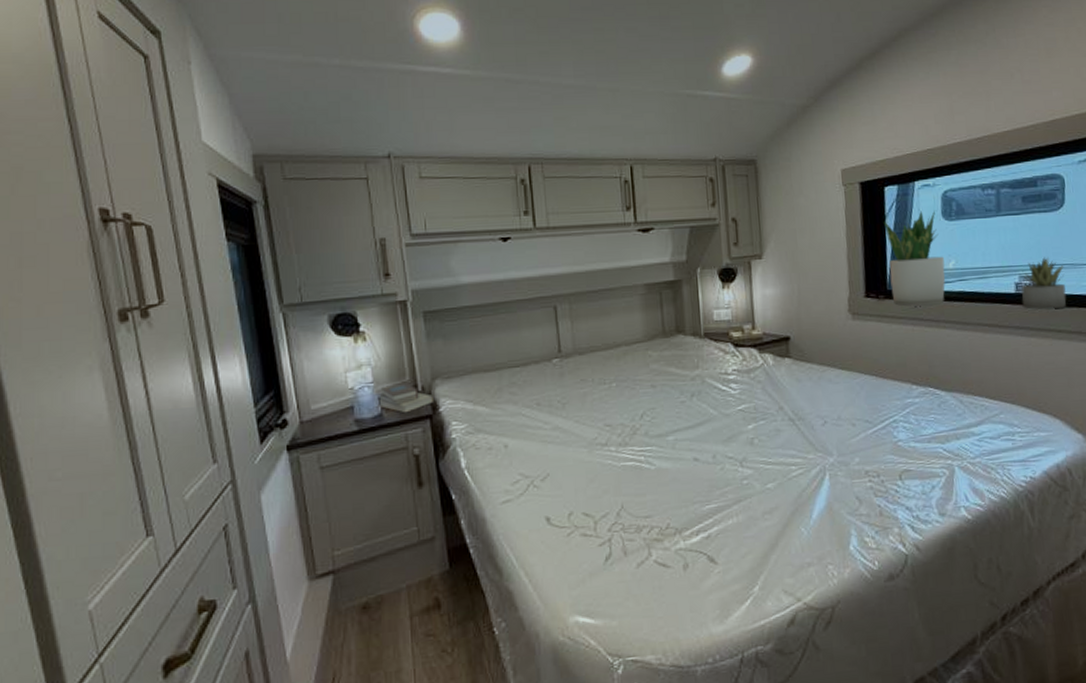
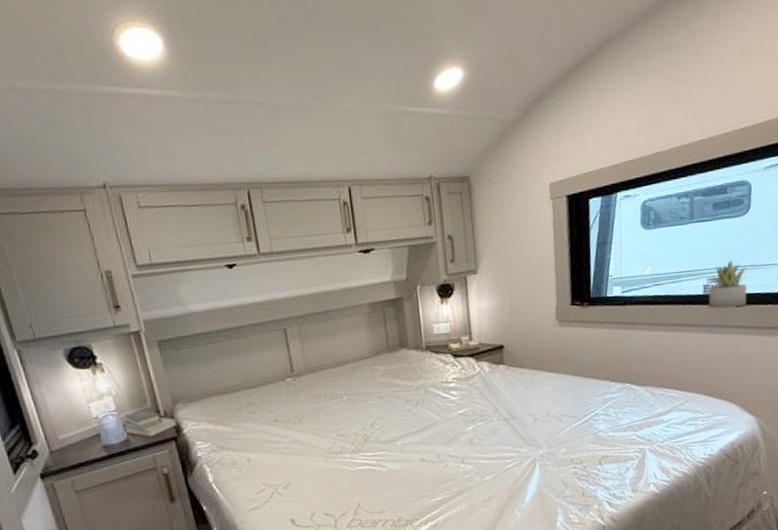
planter: present [883,210,946,307] -> none [588,220,643,312]

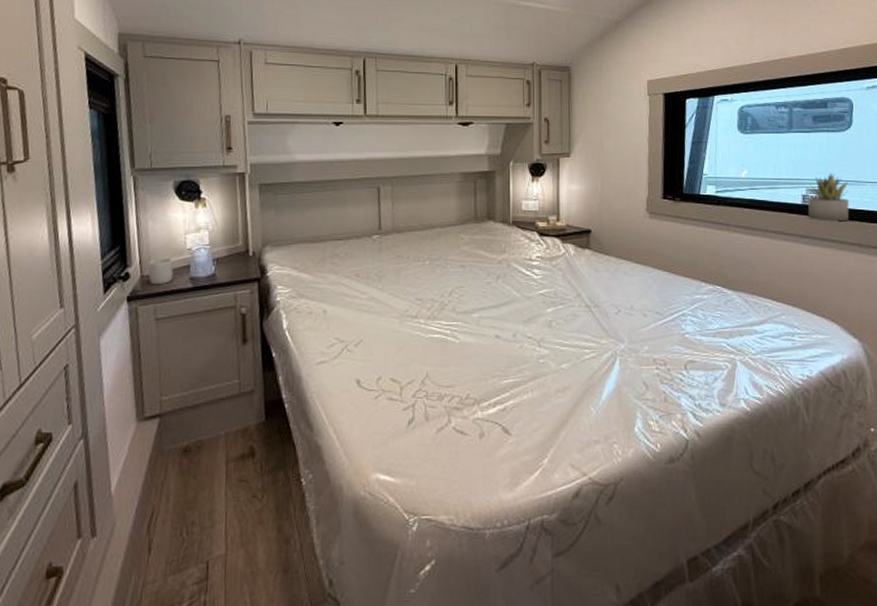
mug: none [54,428,85,459] -> present [147,257,174,285]
books: present [123,409,178,437] -> none [213,247,264,275]

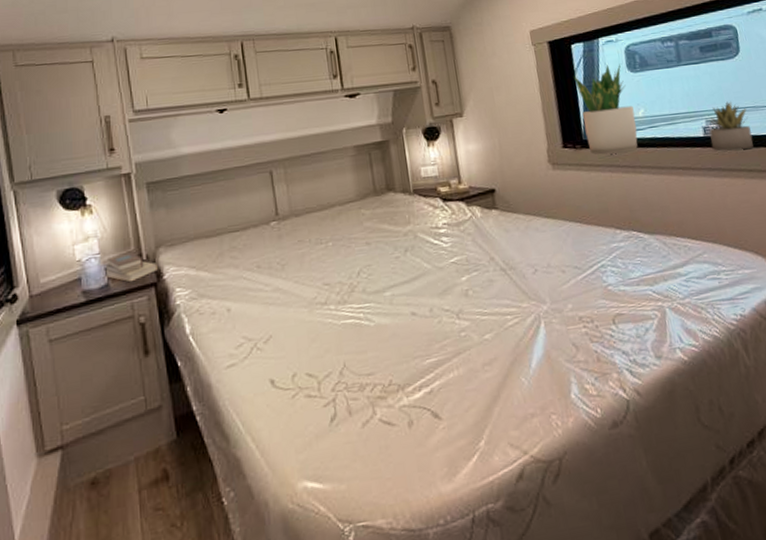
mug: present [147,257,174,285] -> none [36,272,64,304]
books: none [213,247,264,275] -> present [105,252,159,283]
planter: none [683,123,738,210] -> present [573,63,638,155]

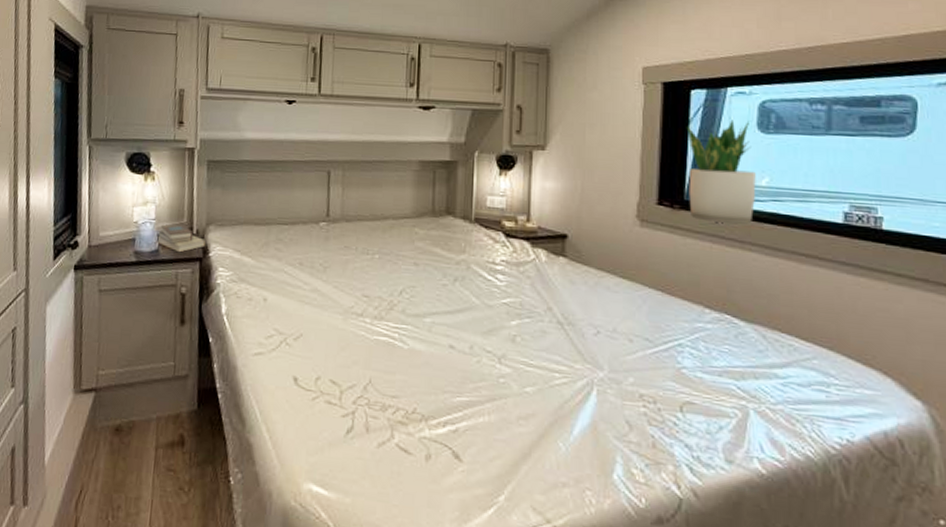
succulent plant: present [709,101,754,152] -> none [850,187,911,250]

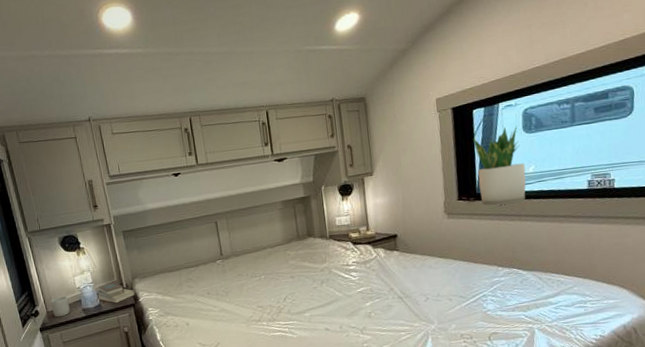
mug: none [95,228,120,257] -> present [50,295,70,318]

